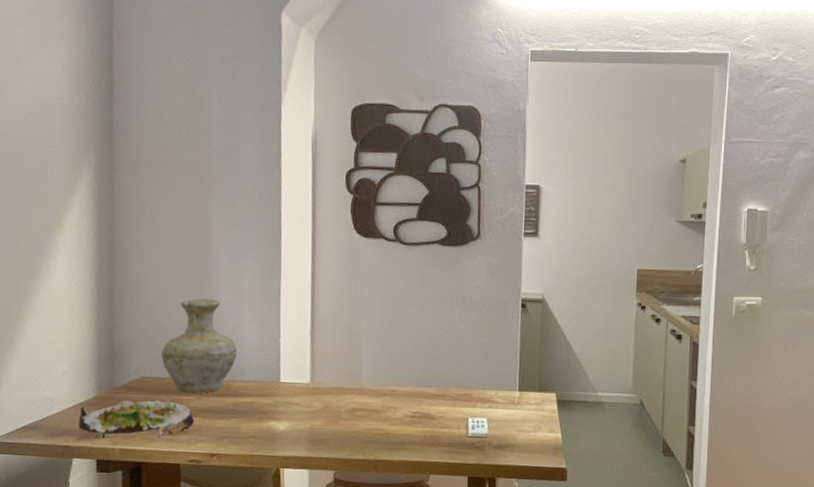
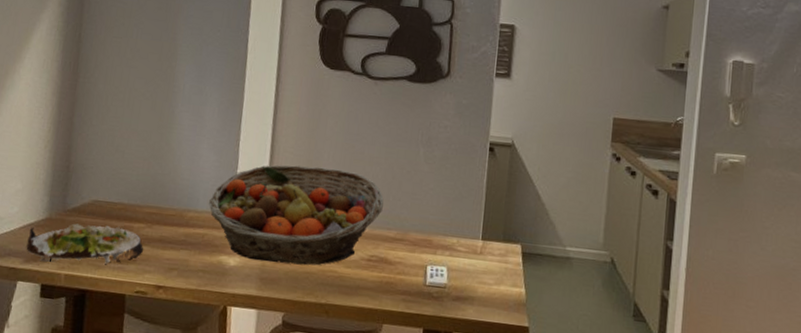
vase: present [161,298,237,394] -> none [115,123,193,222]
fruit basket: none [254,332,423,425] -> present [208,165,384,265]

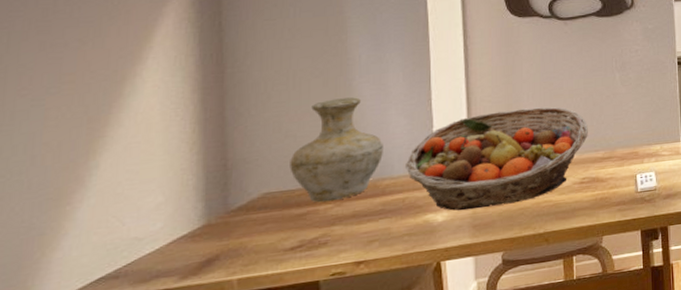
salad plate: present [26,223,144,265] -> none [180,213,335,273]
vase: none [115,123,193,222] -> present [290,97,383,203]

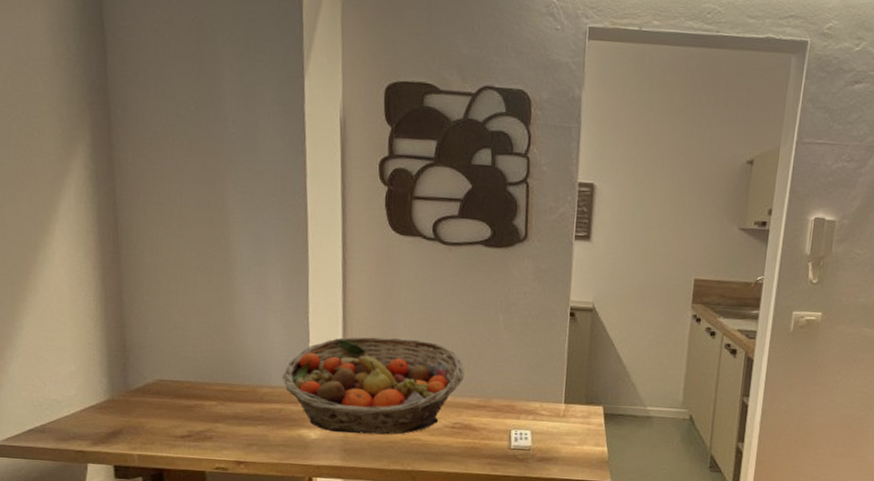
vase: present [290,97,383,203] -> none [179,297,262,399]

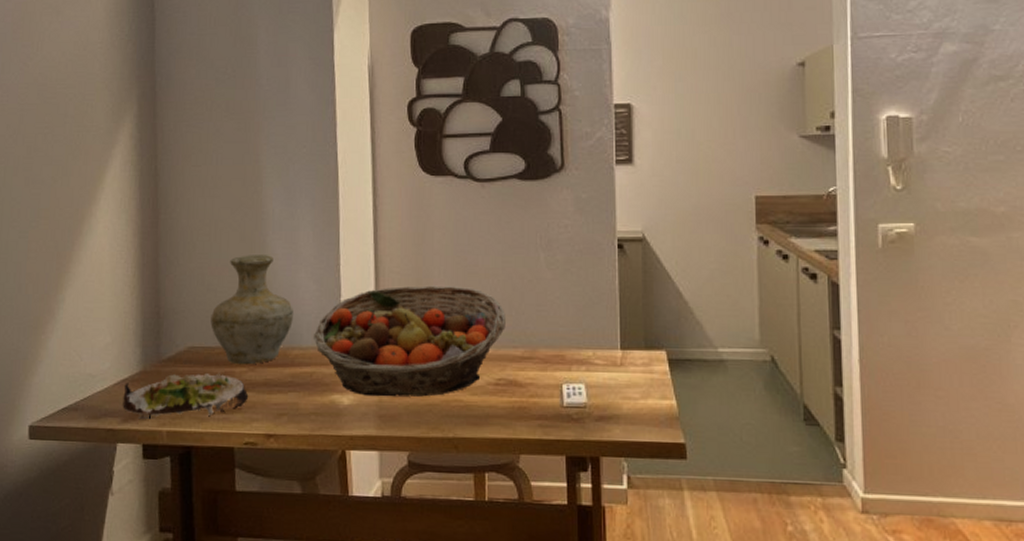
salad plate: none [91,404,219,444] -> present [122,373,249,419]
vase: none [179,297,262,399] -> present [210,255,293,365]

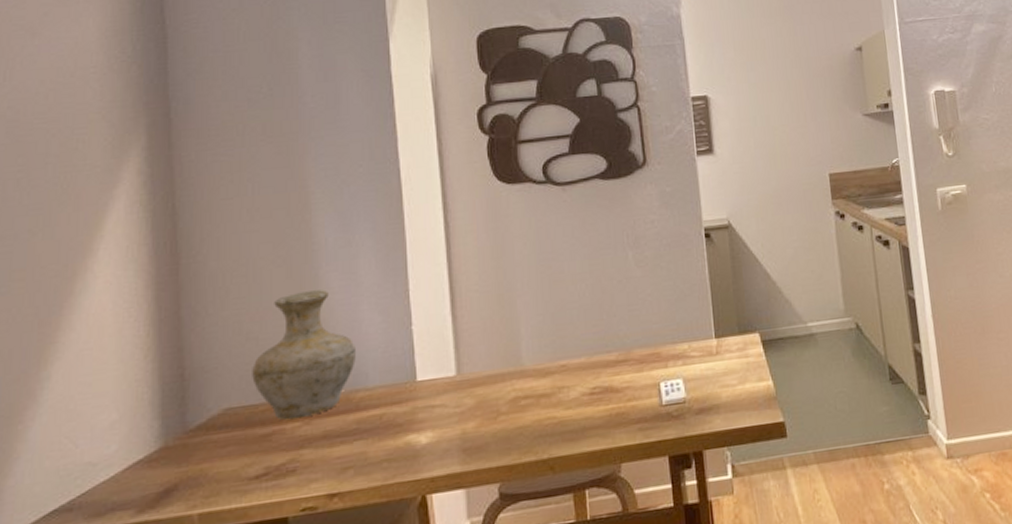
salad plate: present [122,373,249,419] -> none [137,433,305,505]
fruit basket: present [313,285,506,397] -> none [380,296,597,431]

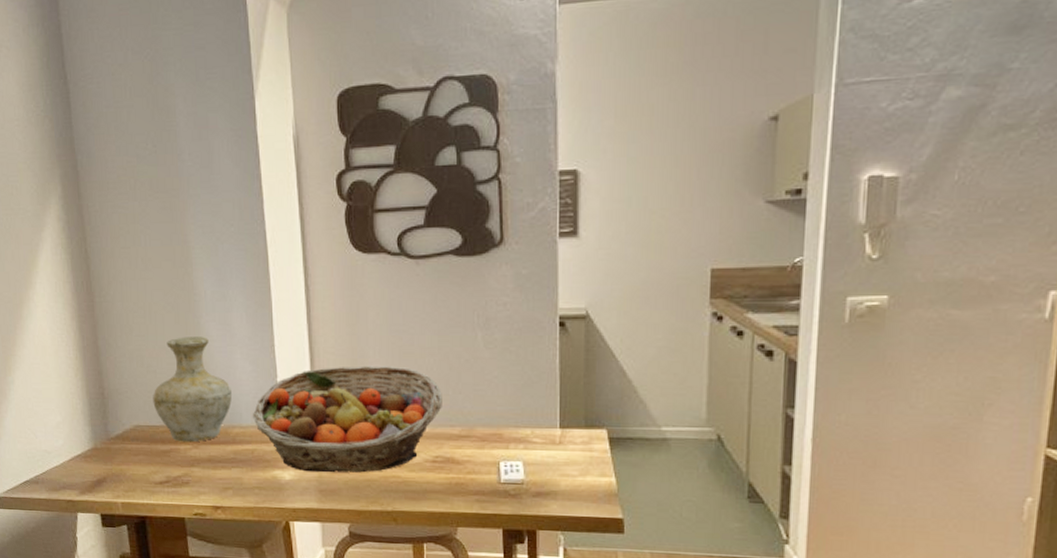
fruit basket: none [380,296,597,431] -> present [252,366,442,473]

